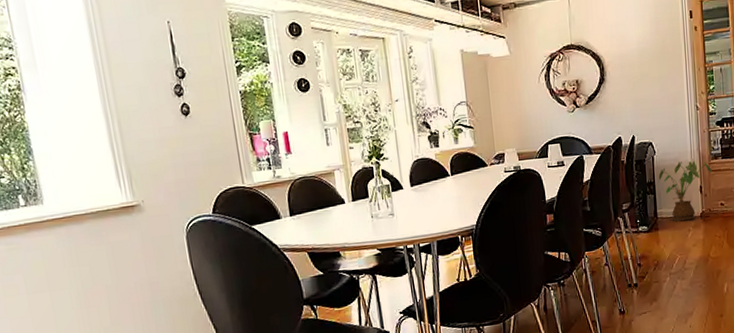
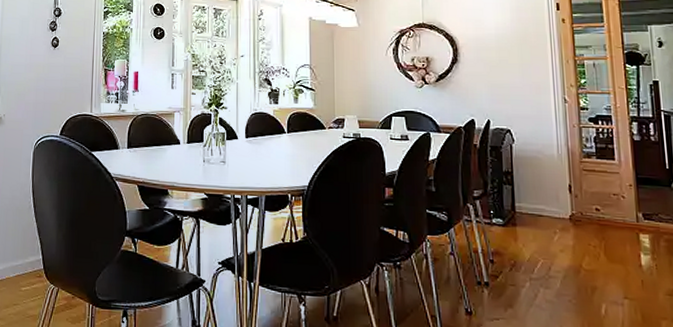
house plant: present [658,160,712,222] -> none [517,154,584,222]

